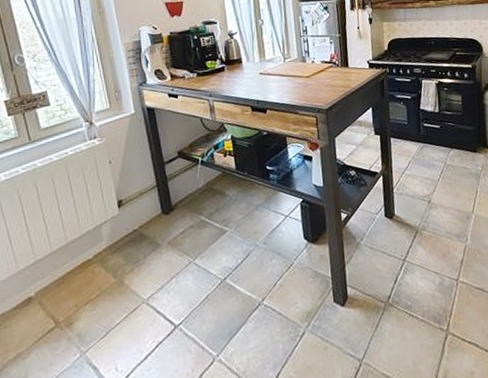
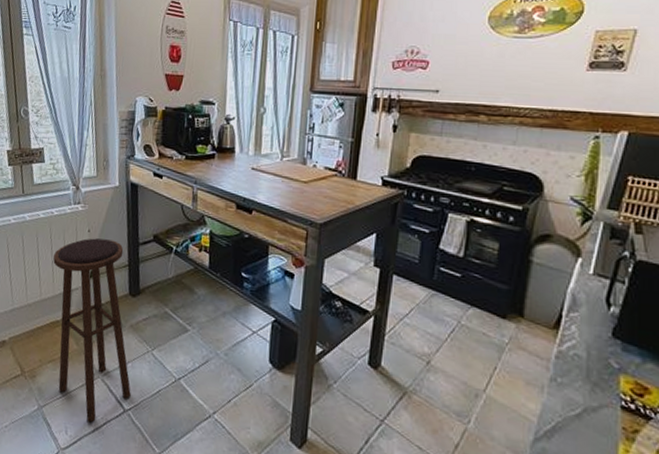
stool: none [75,165,179,351] -> present [53,238,131,423]

